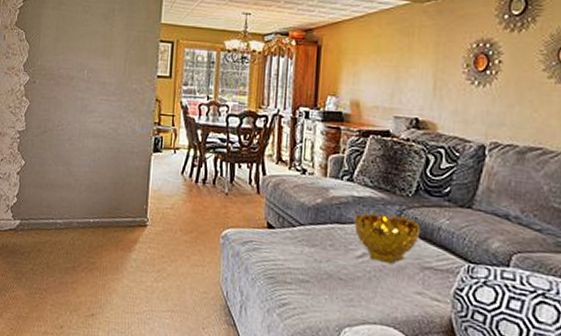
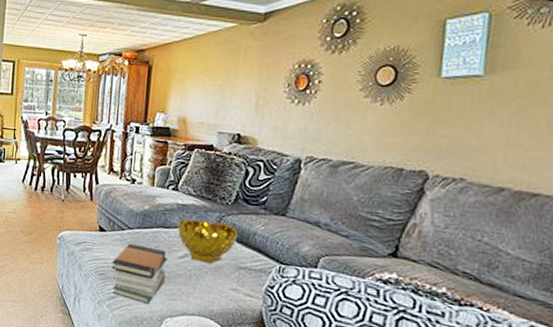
book stack: none [282,242,344,312] -> present [111,244,168,304]

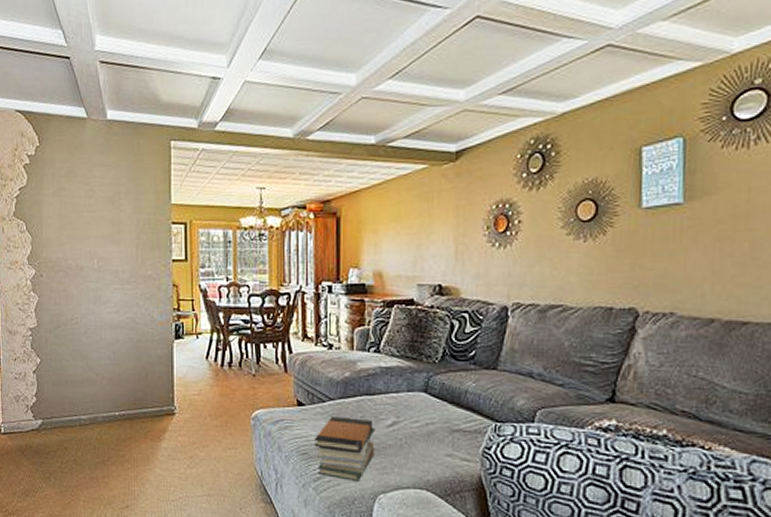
decorative bowl: present [178,218,238,264] -> none [383,381,449,430]

